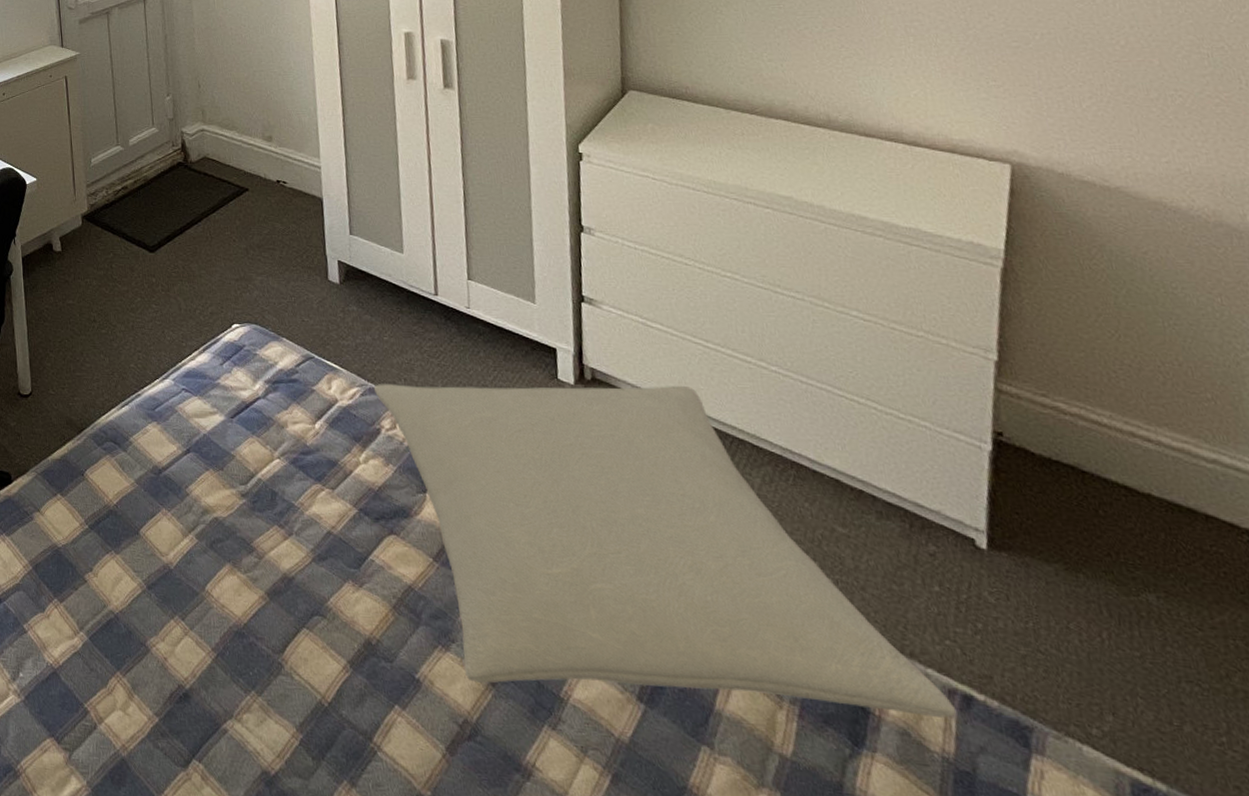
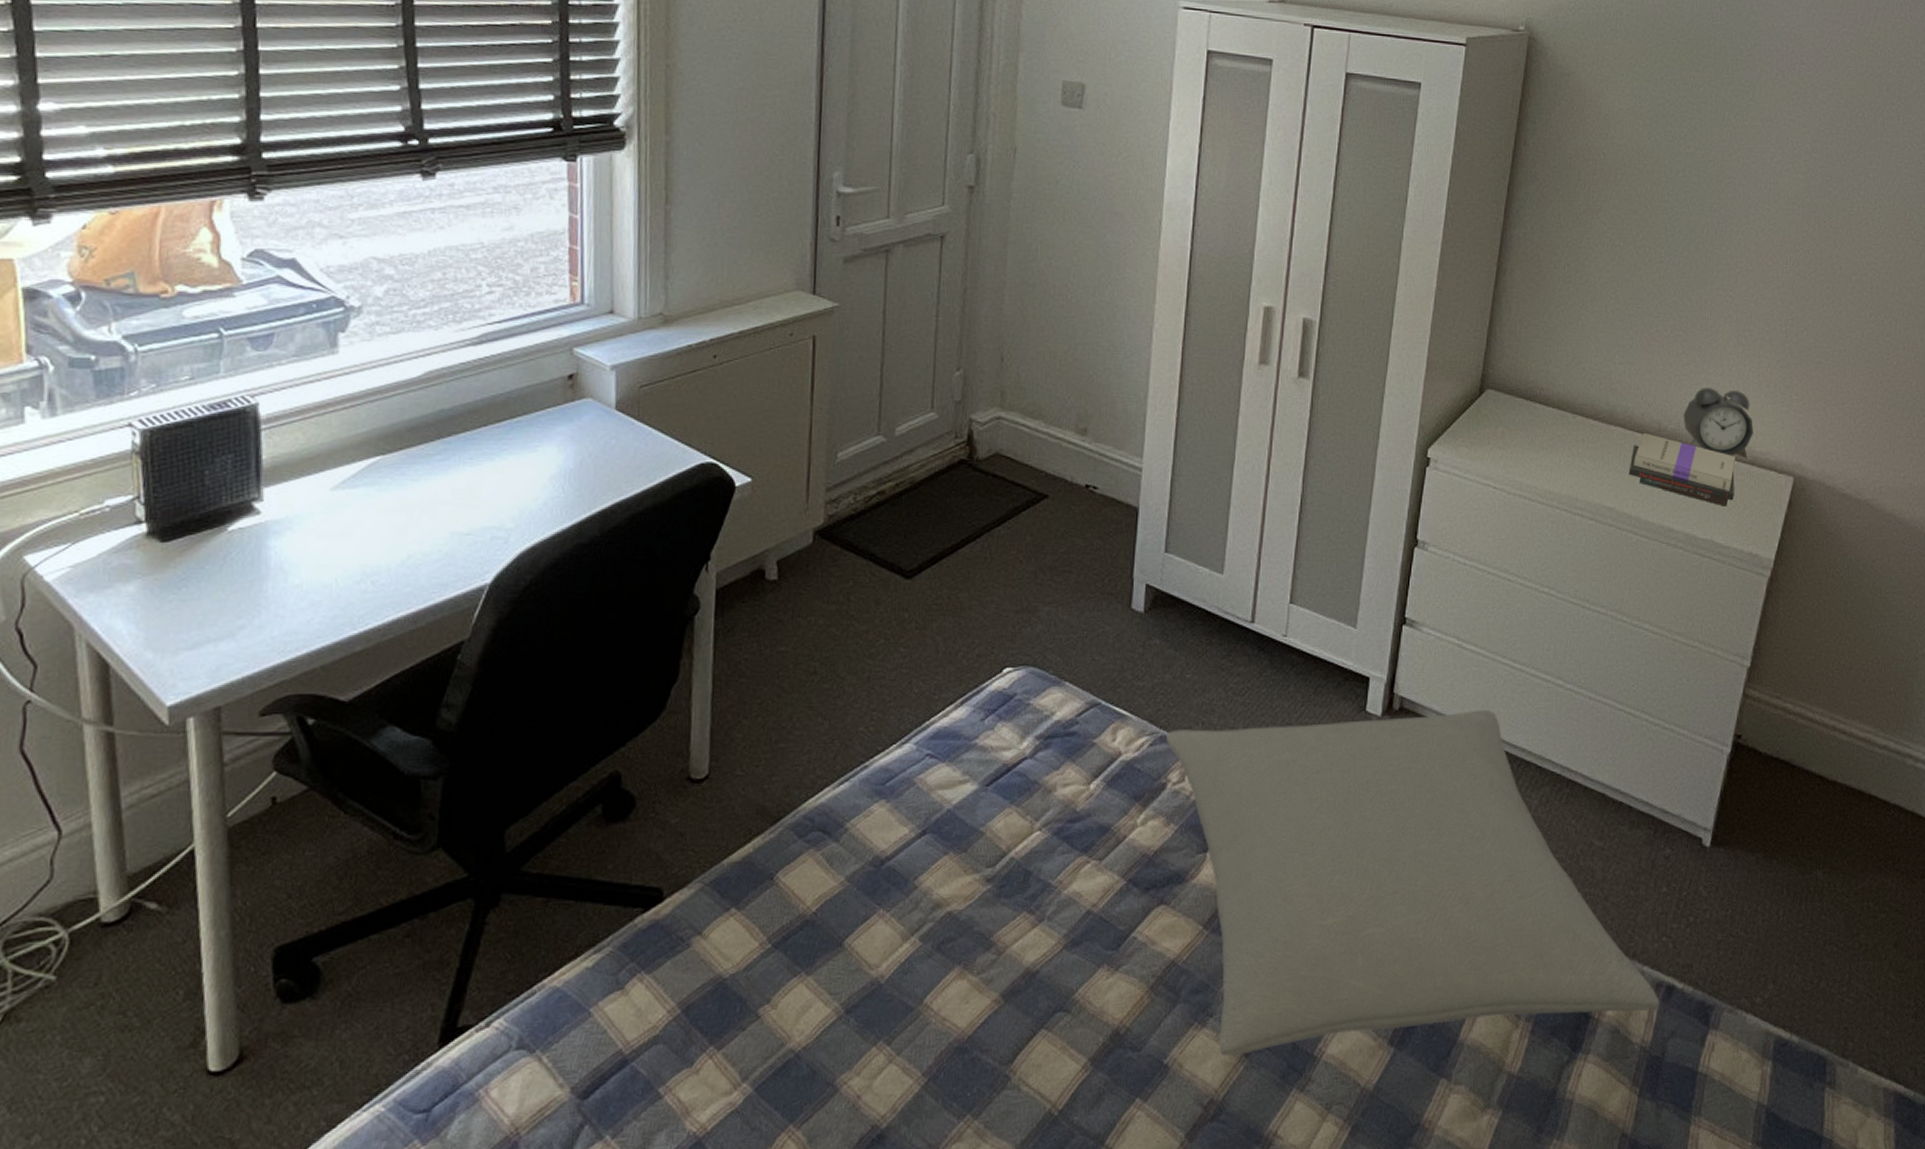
books: none [800,124,937,195] -> present [1628,432,1736,506]
alarm clock: none [854,78,947,147] -> present [1683,388,1753,459]

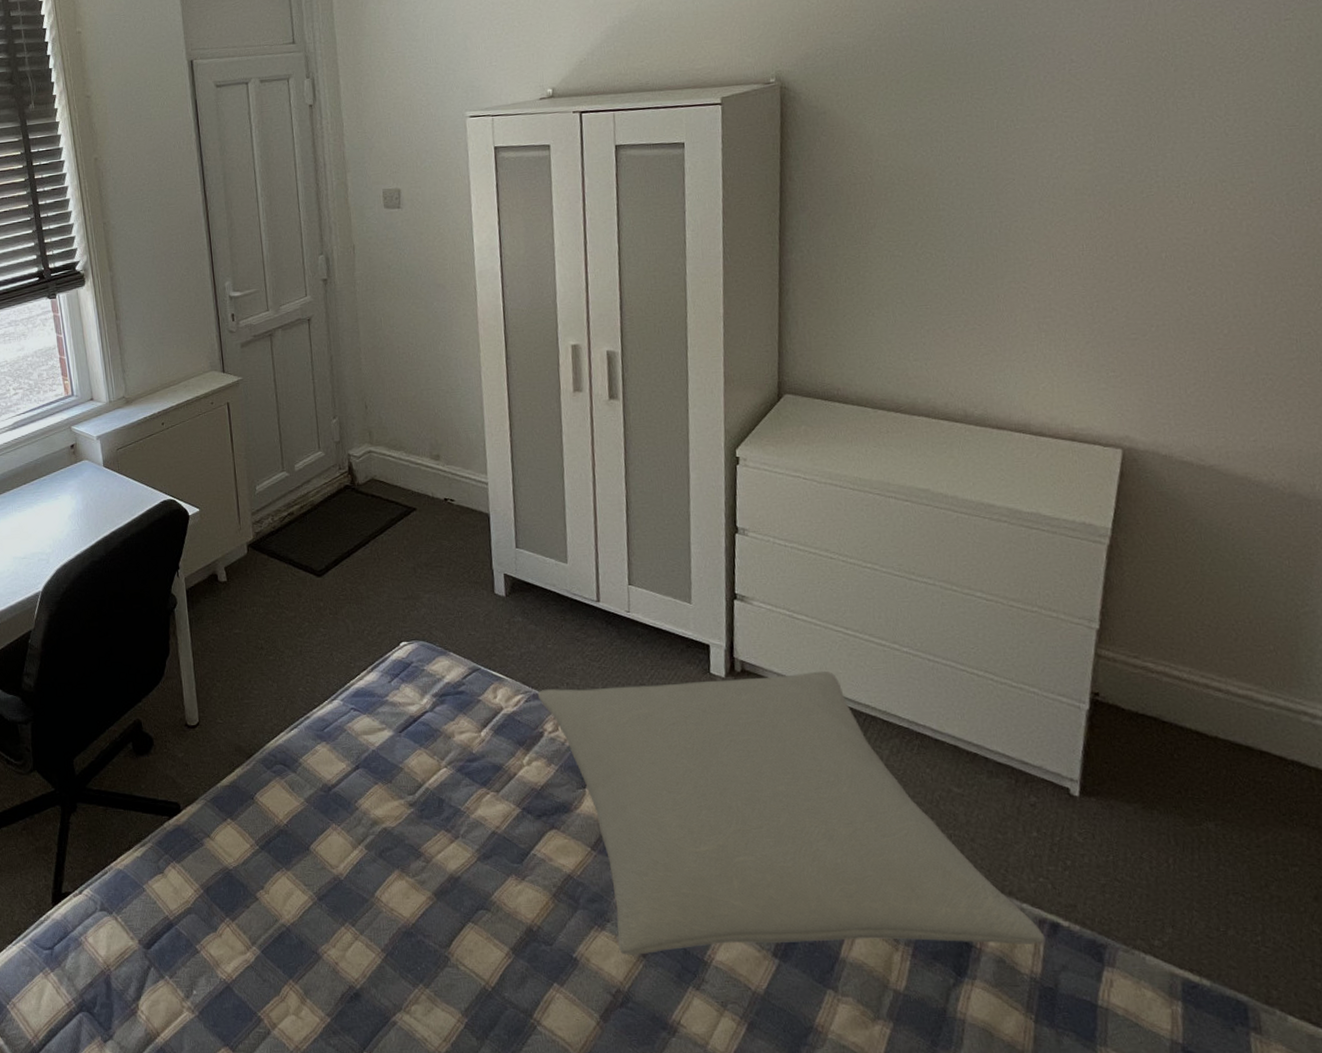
books: present [1628,432,1736,506] -> none [938,419,1057,481]
alarm clock: present [1683,388,1753,459] -> none [989,373,1070,436]

